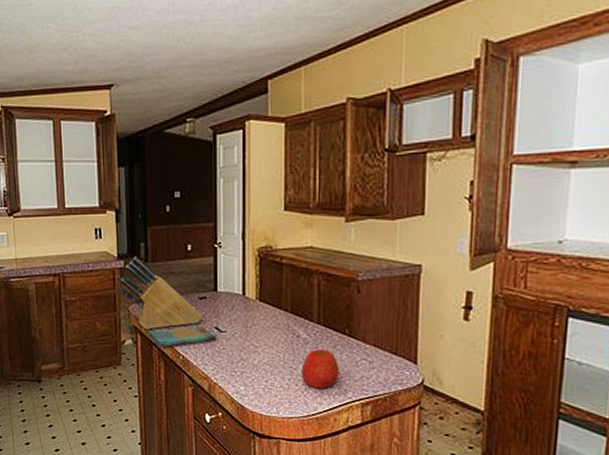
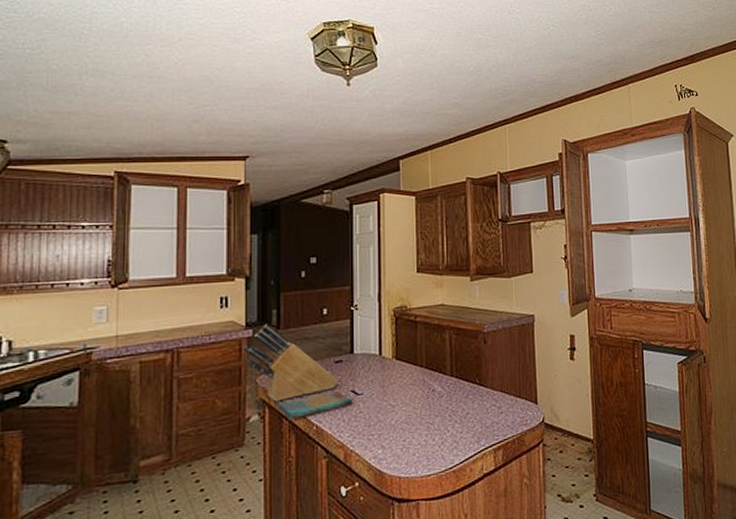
apple: present [301,349,339,389] -> none [437,400,472,441]

